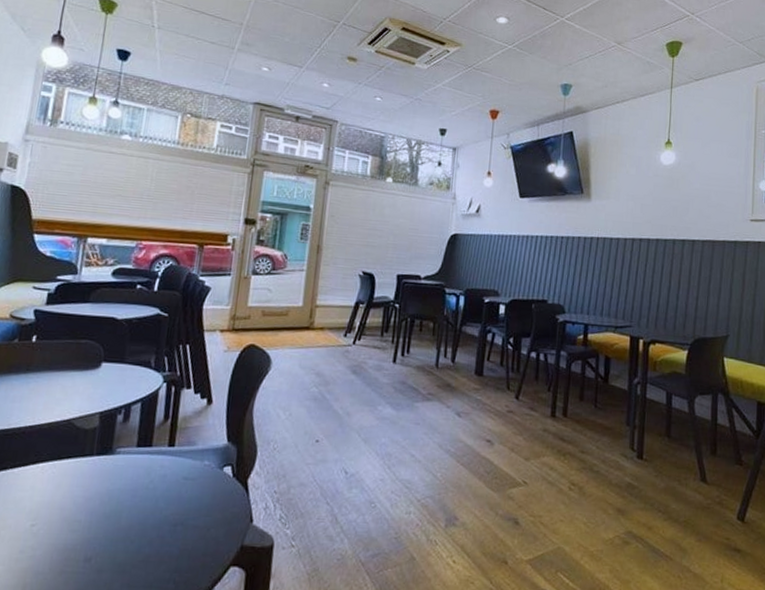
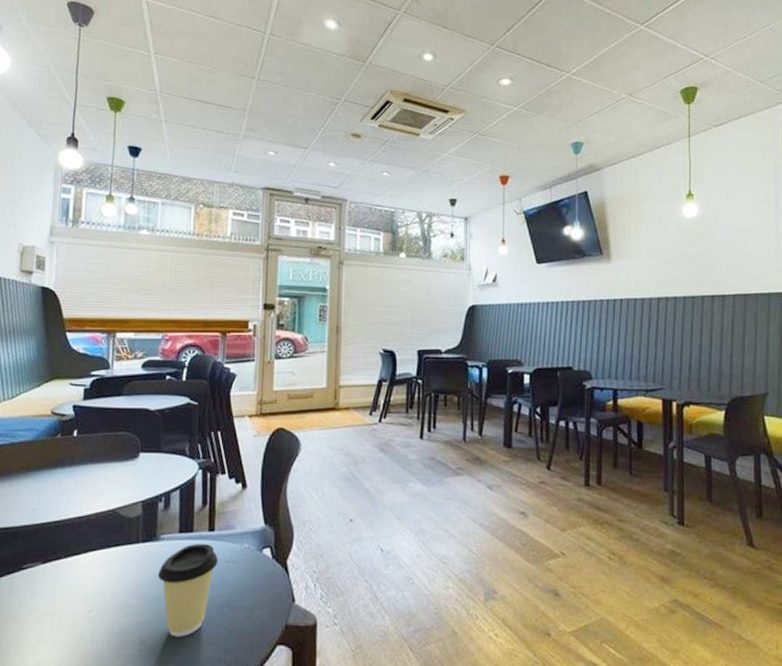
coffee cup: none [110,458,176,555] -> present [158,543,218,637]

